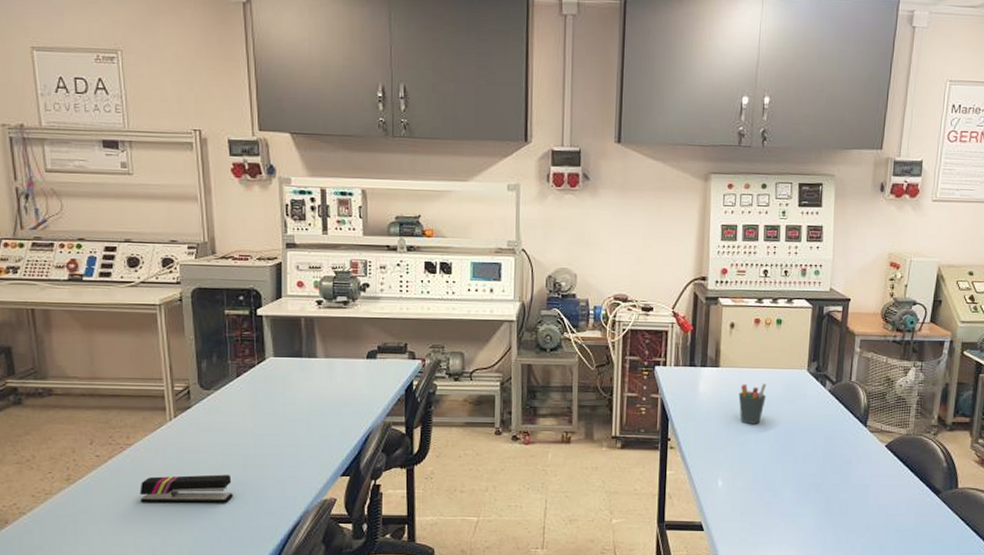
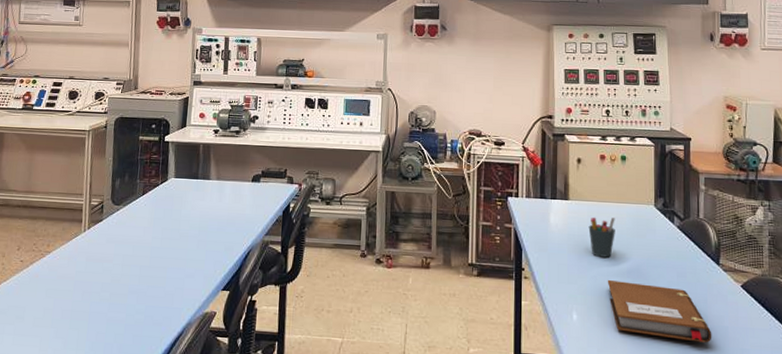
stapler: present [139,474,233,503] -> none [50,282,129,311]
notebook: none [754,445,853,501] -> present [607,279,712,343]

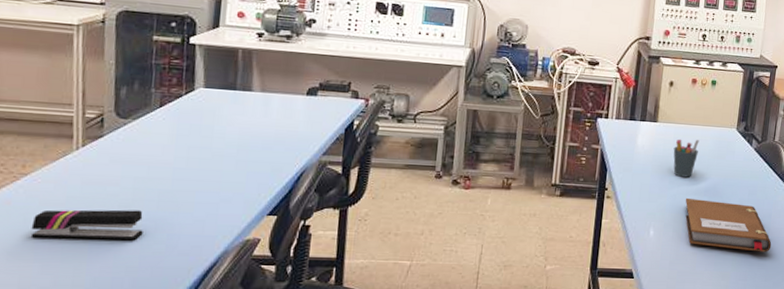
stapler: none [50,282,129,311] -> present [30,209,143,241]

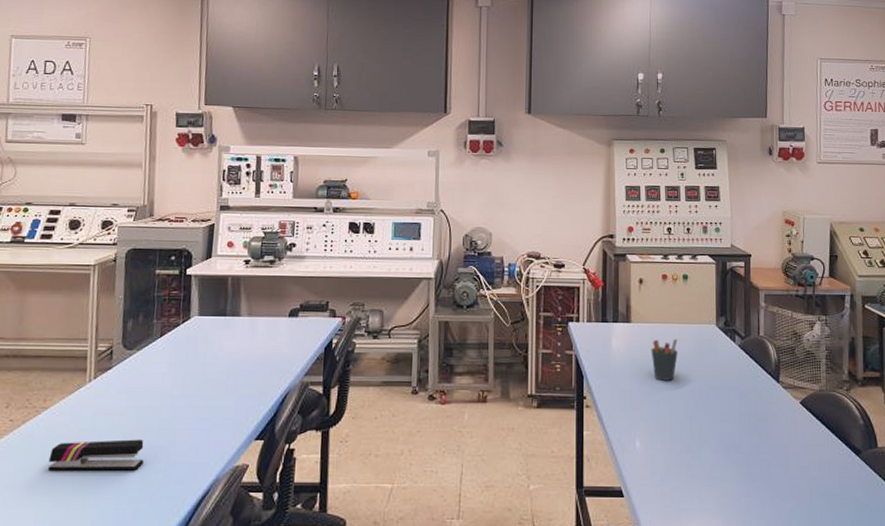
notebook: present [685,197,772,252] -> none [670,403,773,463]

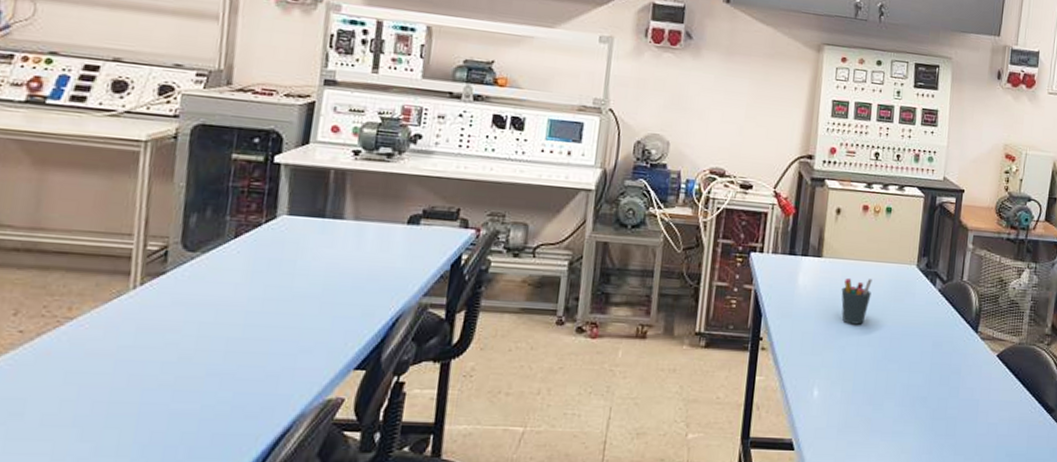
stapler: present [47,439,144,471] -> none [71,361,206,400]

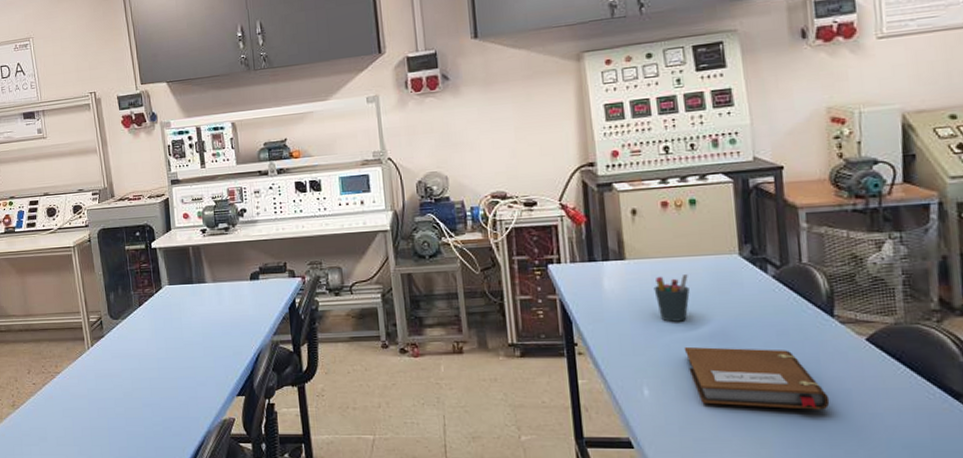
notebook: none [856,349,962,418] -> present [684,346,830,410]

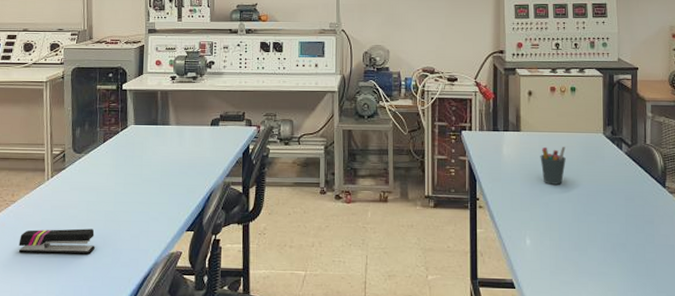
stapler: none [68,397,144,425] -> present [18,228,95,255]
notebook: present [684,346,830,410] -> none [558,205,659,261]

